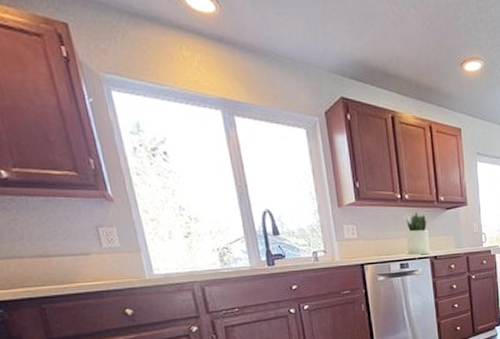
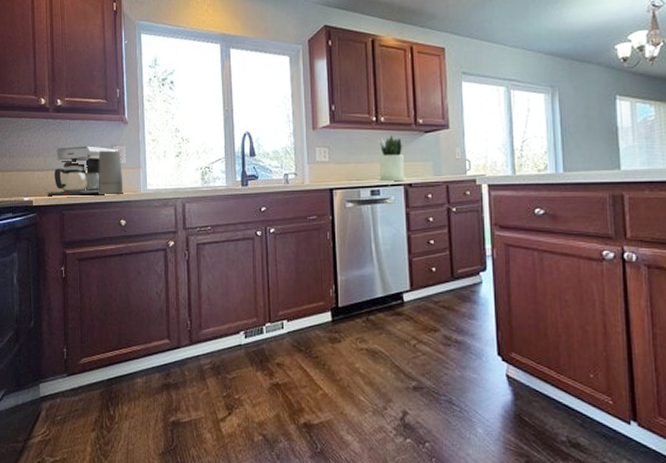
coffee maker: none [14,227,120,292] -> present [48,146,121,199]
canister: none [79,232,123,284] -> present [98,150,123,195]

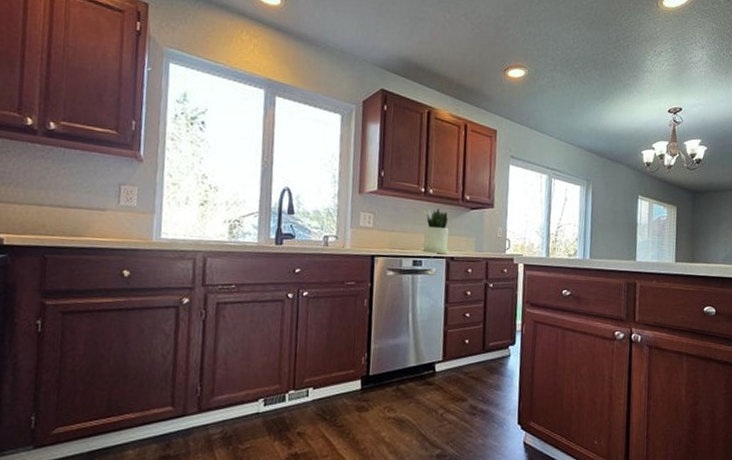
coffee maker: present [48,146,121,199] -> none [26,179,128,243]
canister: present [98,150,123,195] -> none [97,188,131,241]

